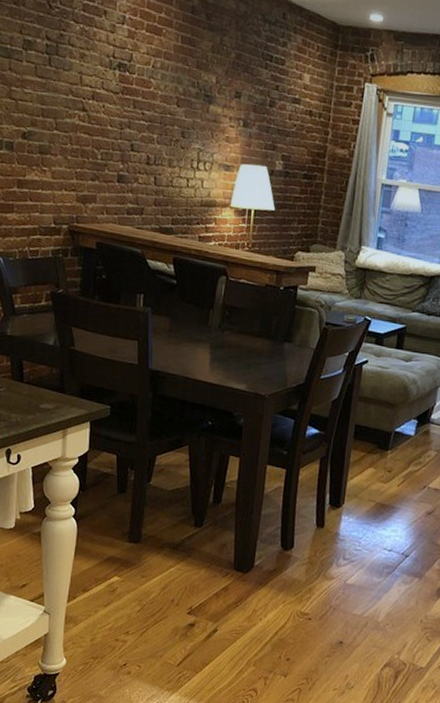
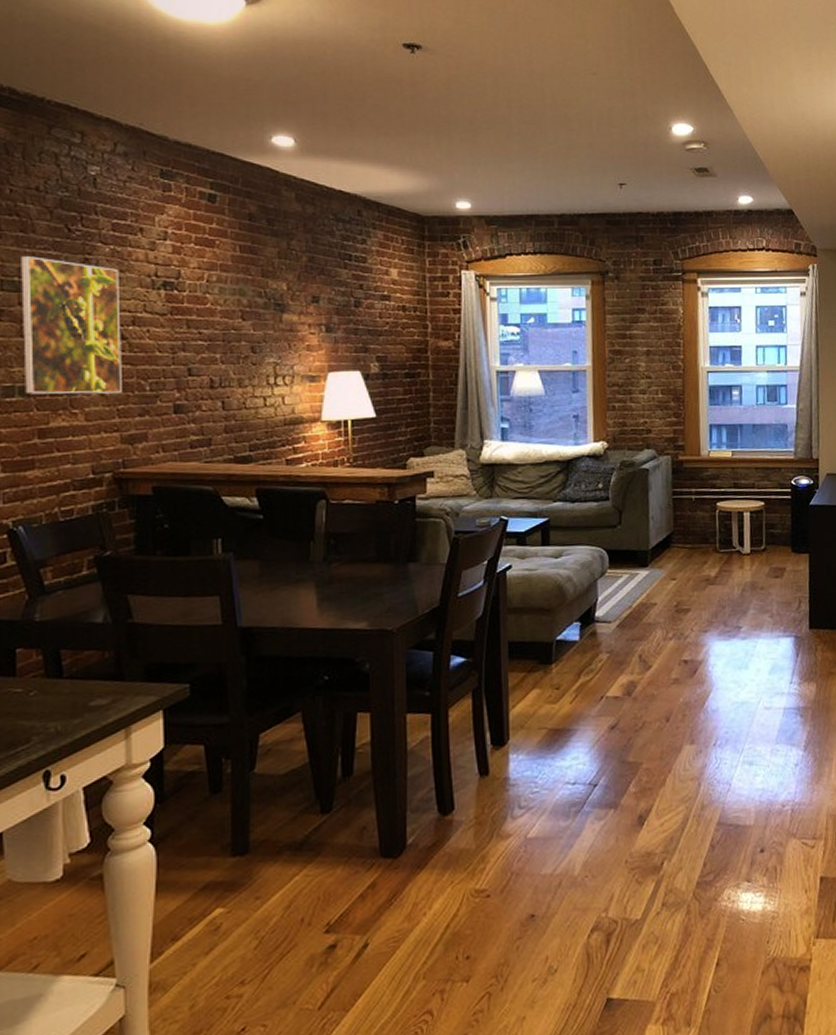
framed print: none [10,26,85,158] -> present [21,256,122,395]

